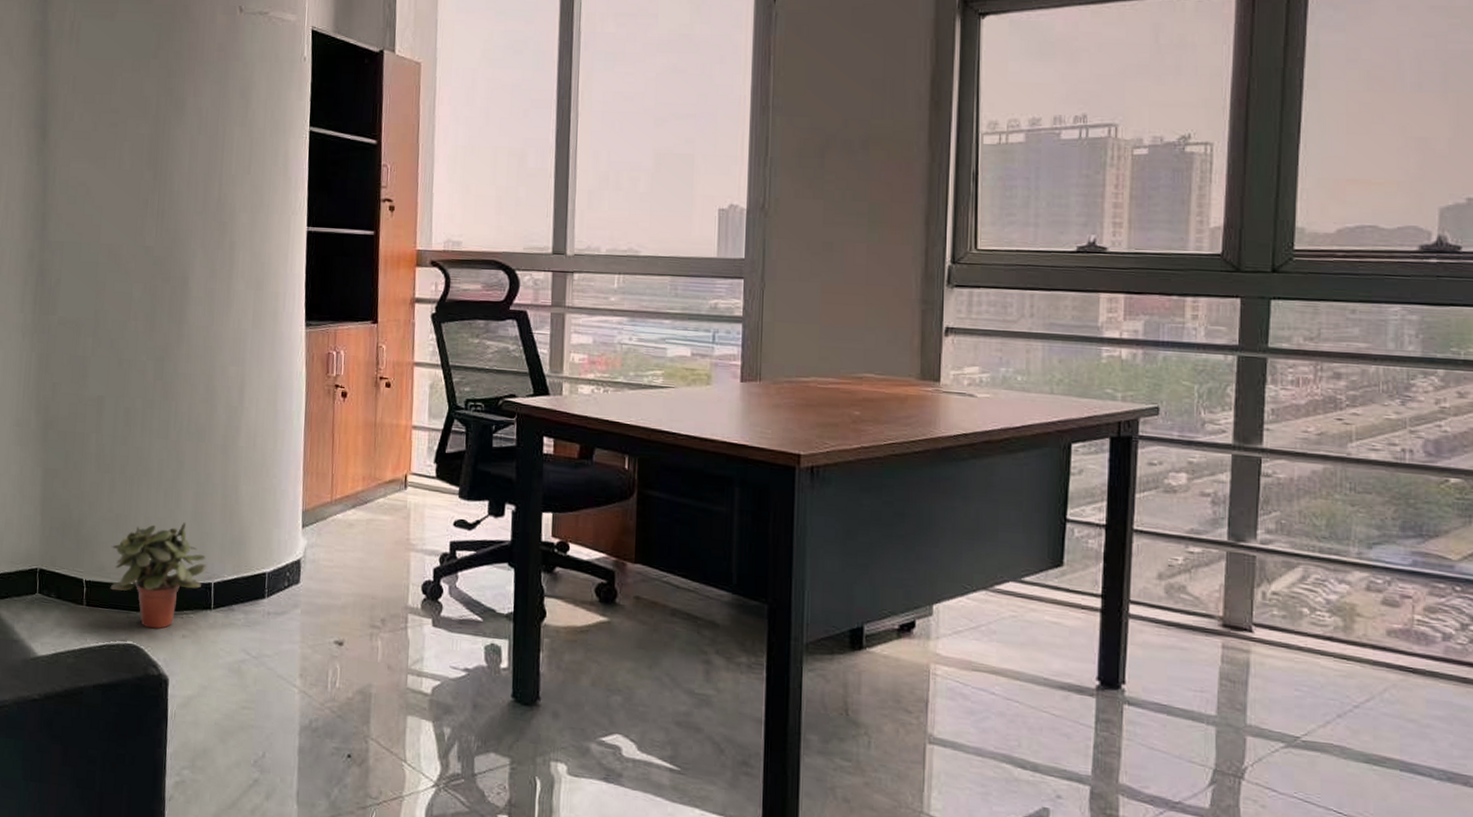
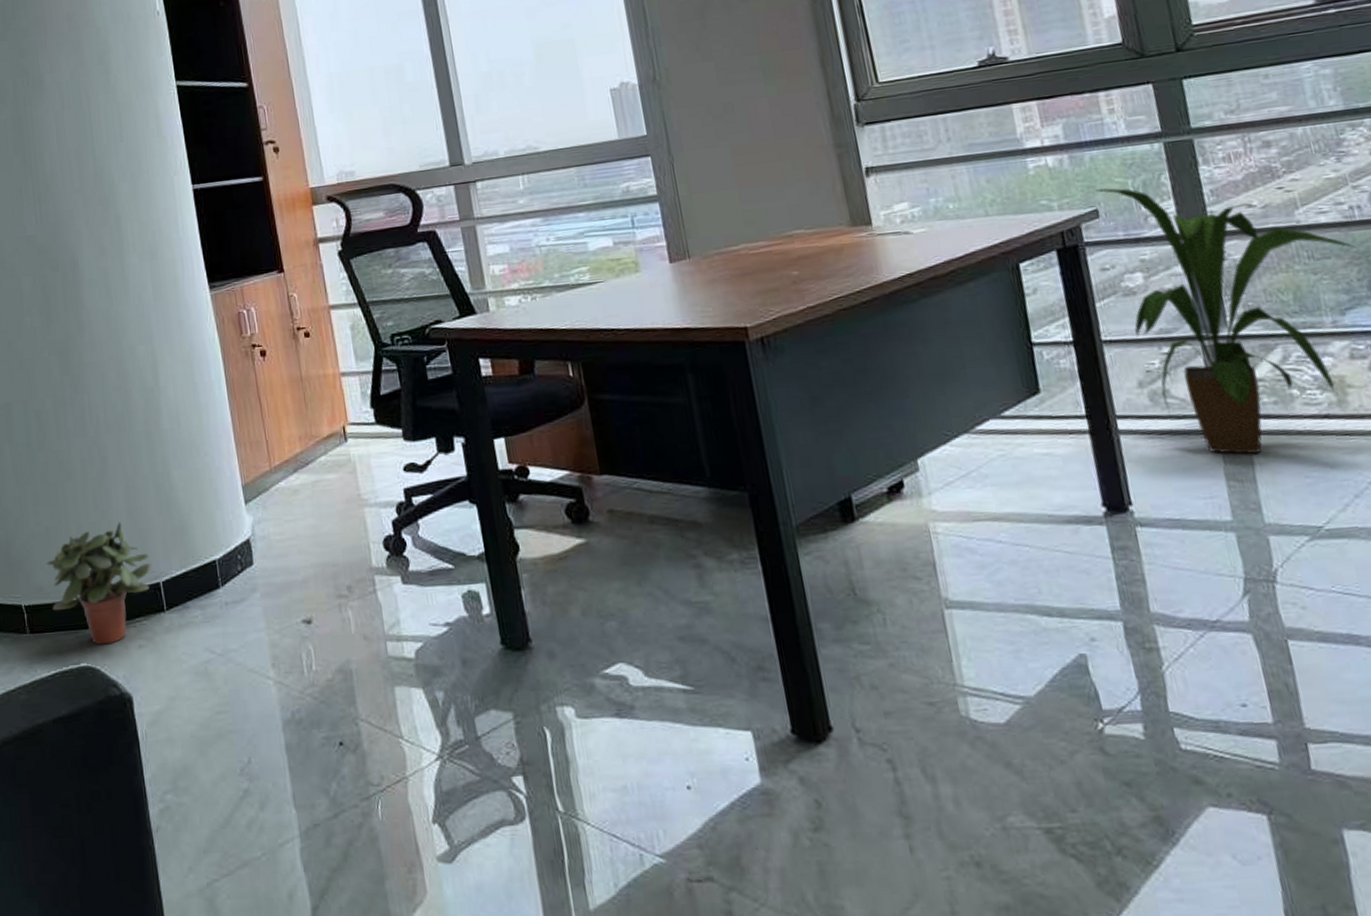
house plant: none [1161,388,1398,661] -> present [1095,188,1356,455]

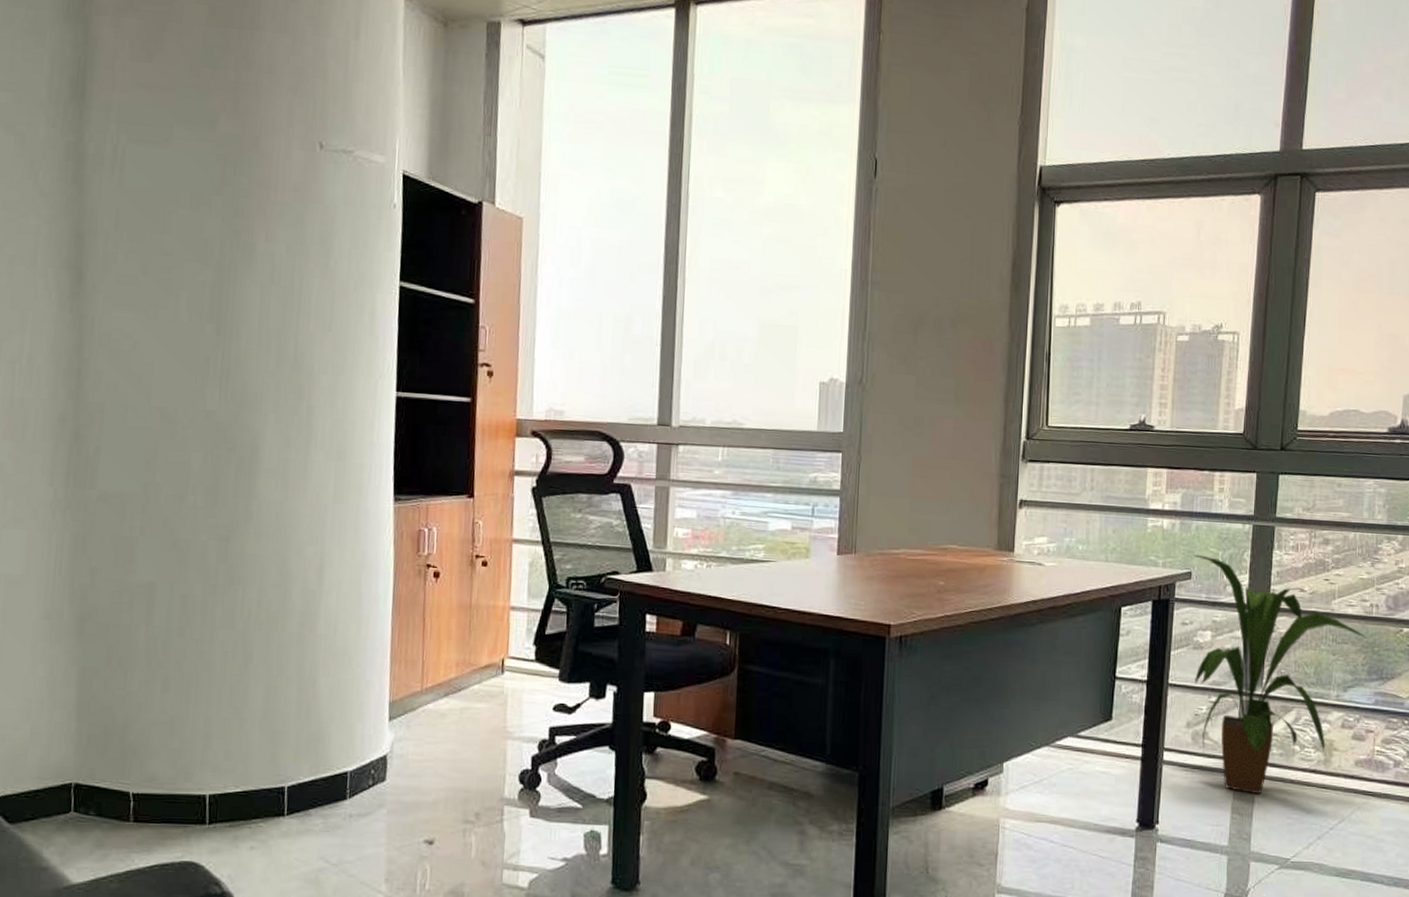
potted plant: present [45,522,151,645] -> none [163,721,279,842]

